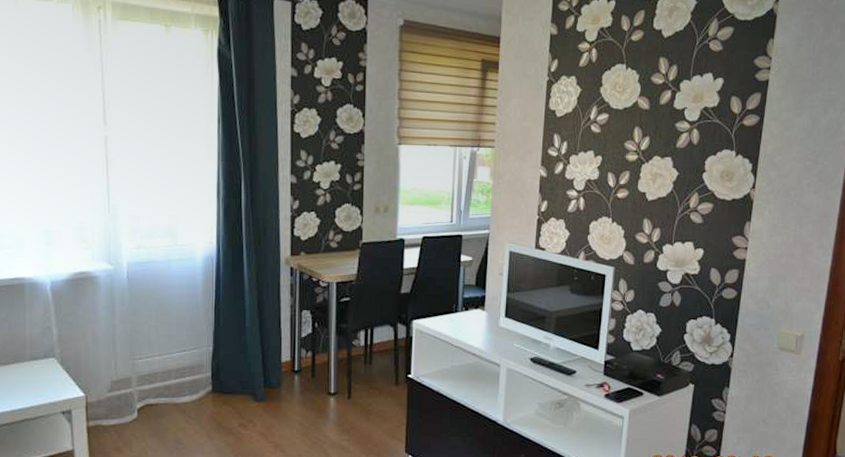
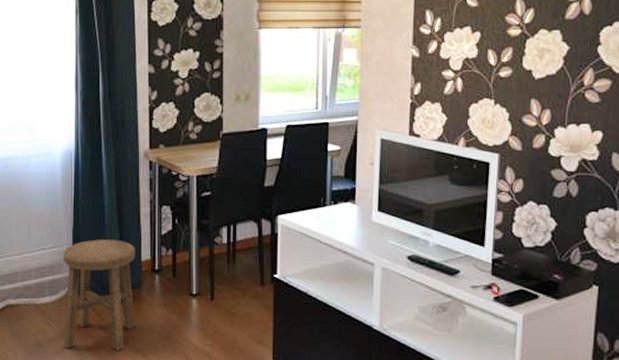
stool: none [203,341,276,446] -> present [63,239,135,350]

